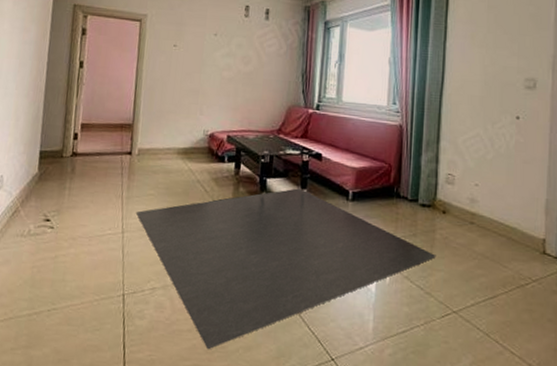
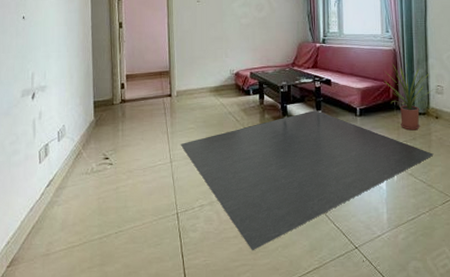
house plant: none [385,142,443,225] -> present [384,62,433,131]

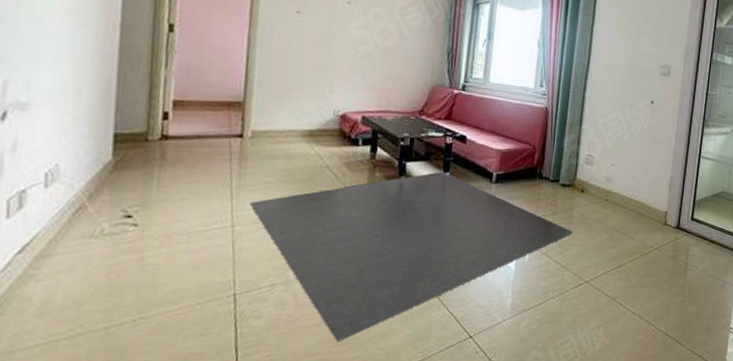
house plant: present [384,62,433,131] -> none [530,124,583,204]

